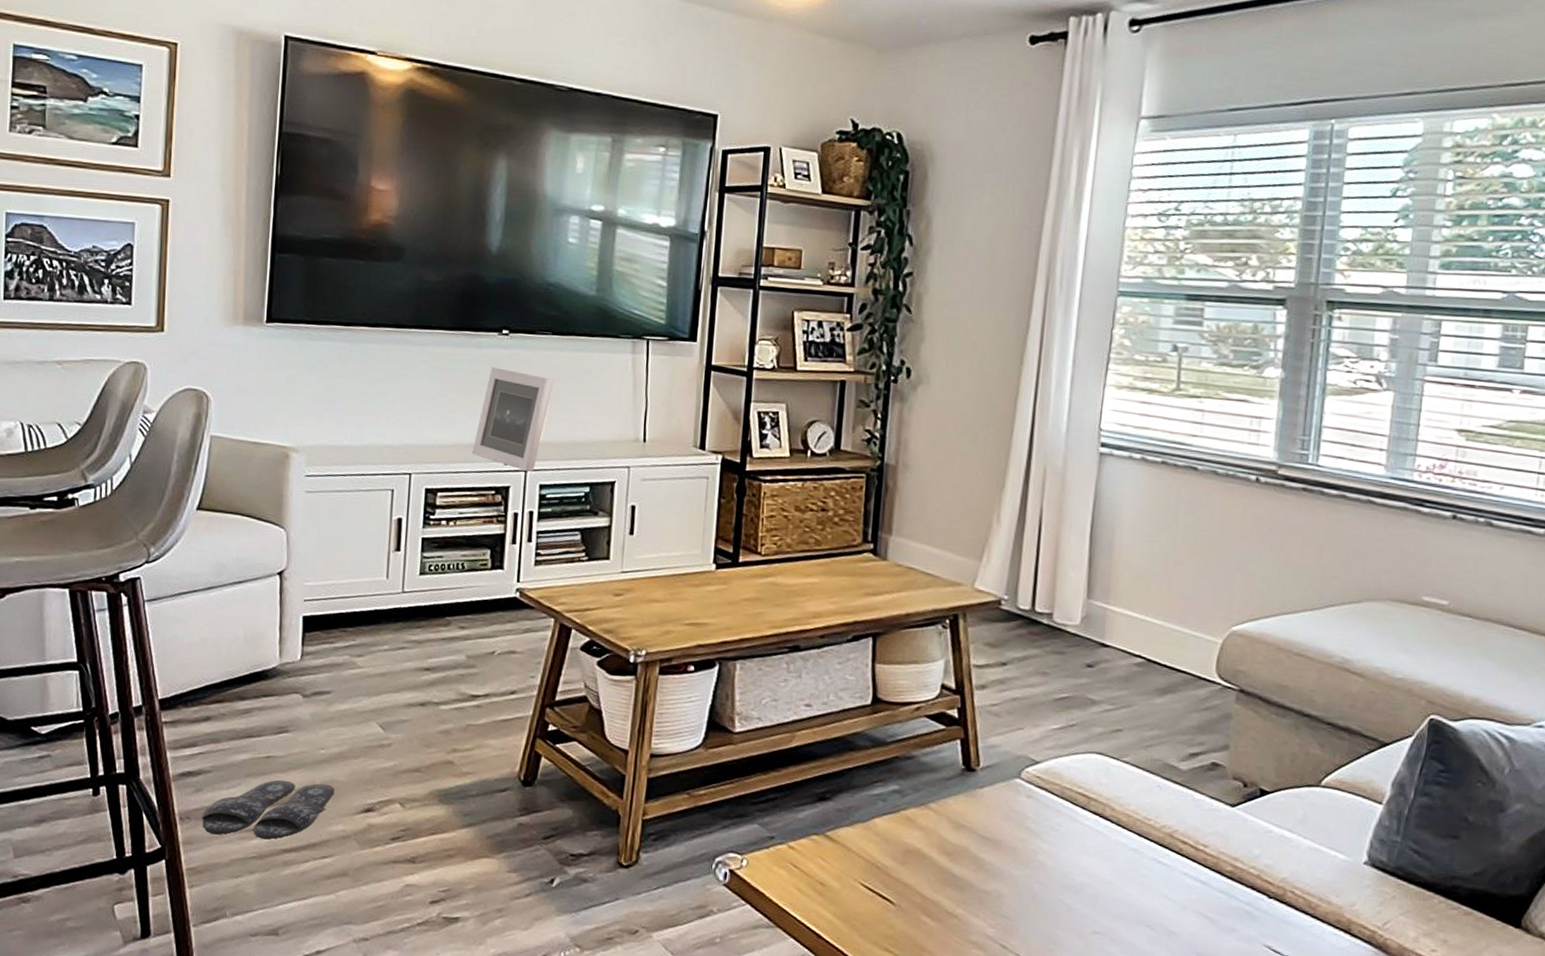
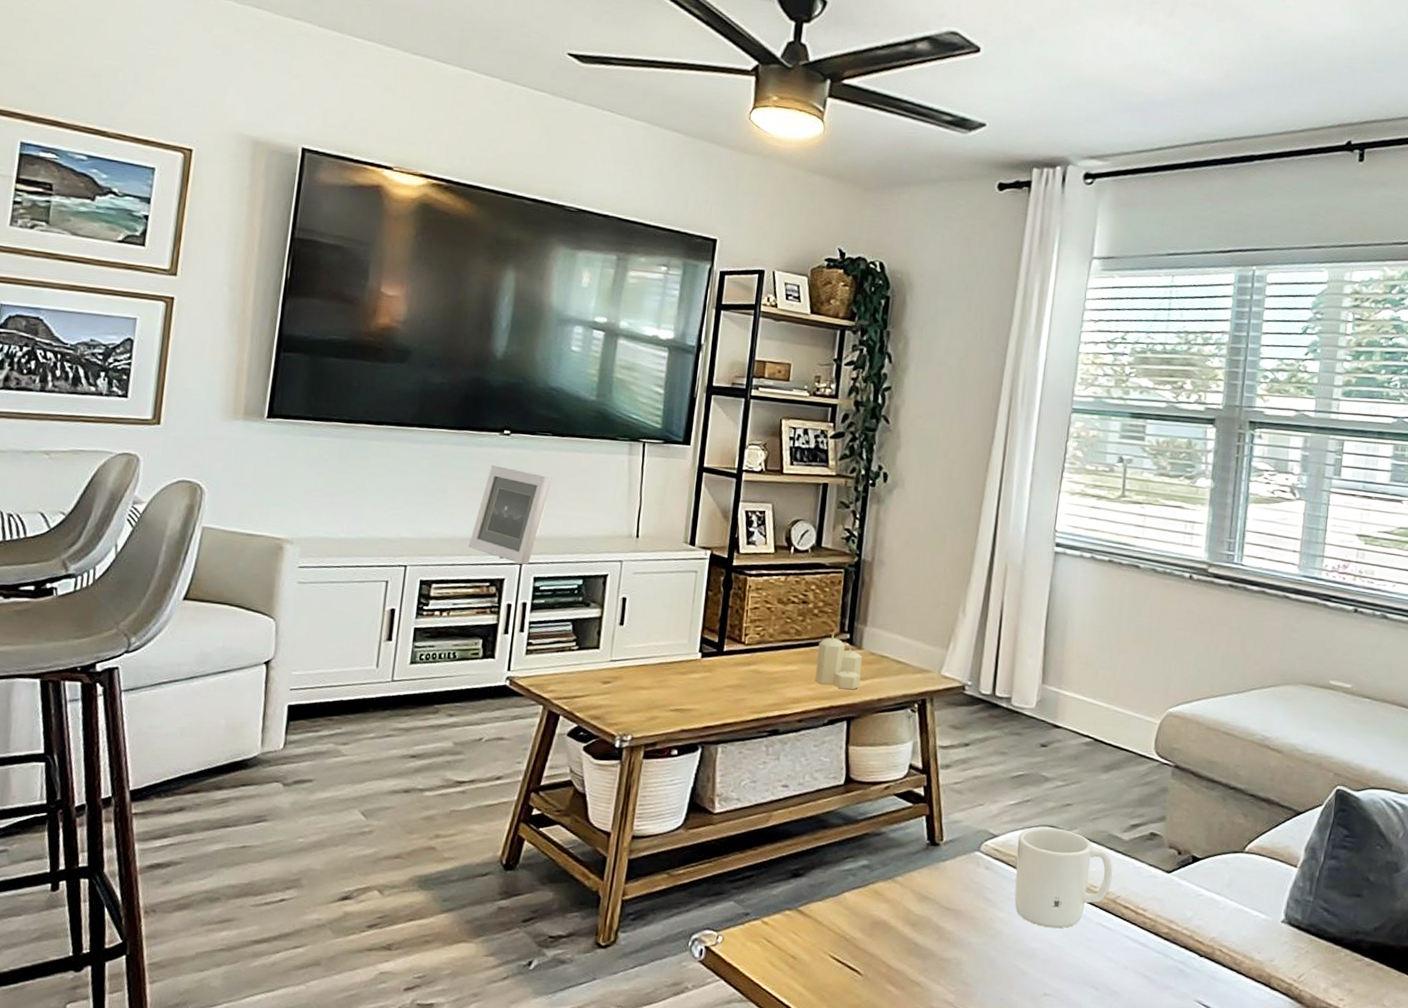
slippers: present [202,779,335,839] -> none [168,869,312,931]
candle: none [837,542,888,604] -> present [815,633,863,690]
mug: none [1059,753,1169,863] -> present [1014,827,1113,928]

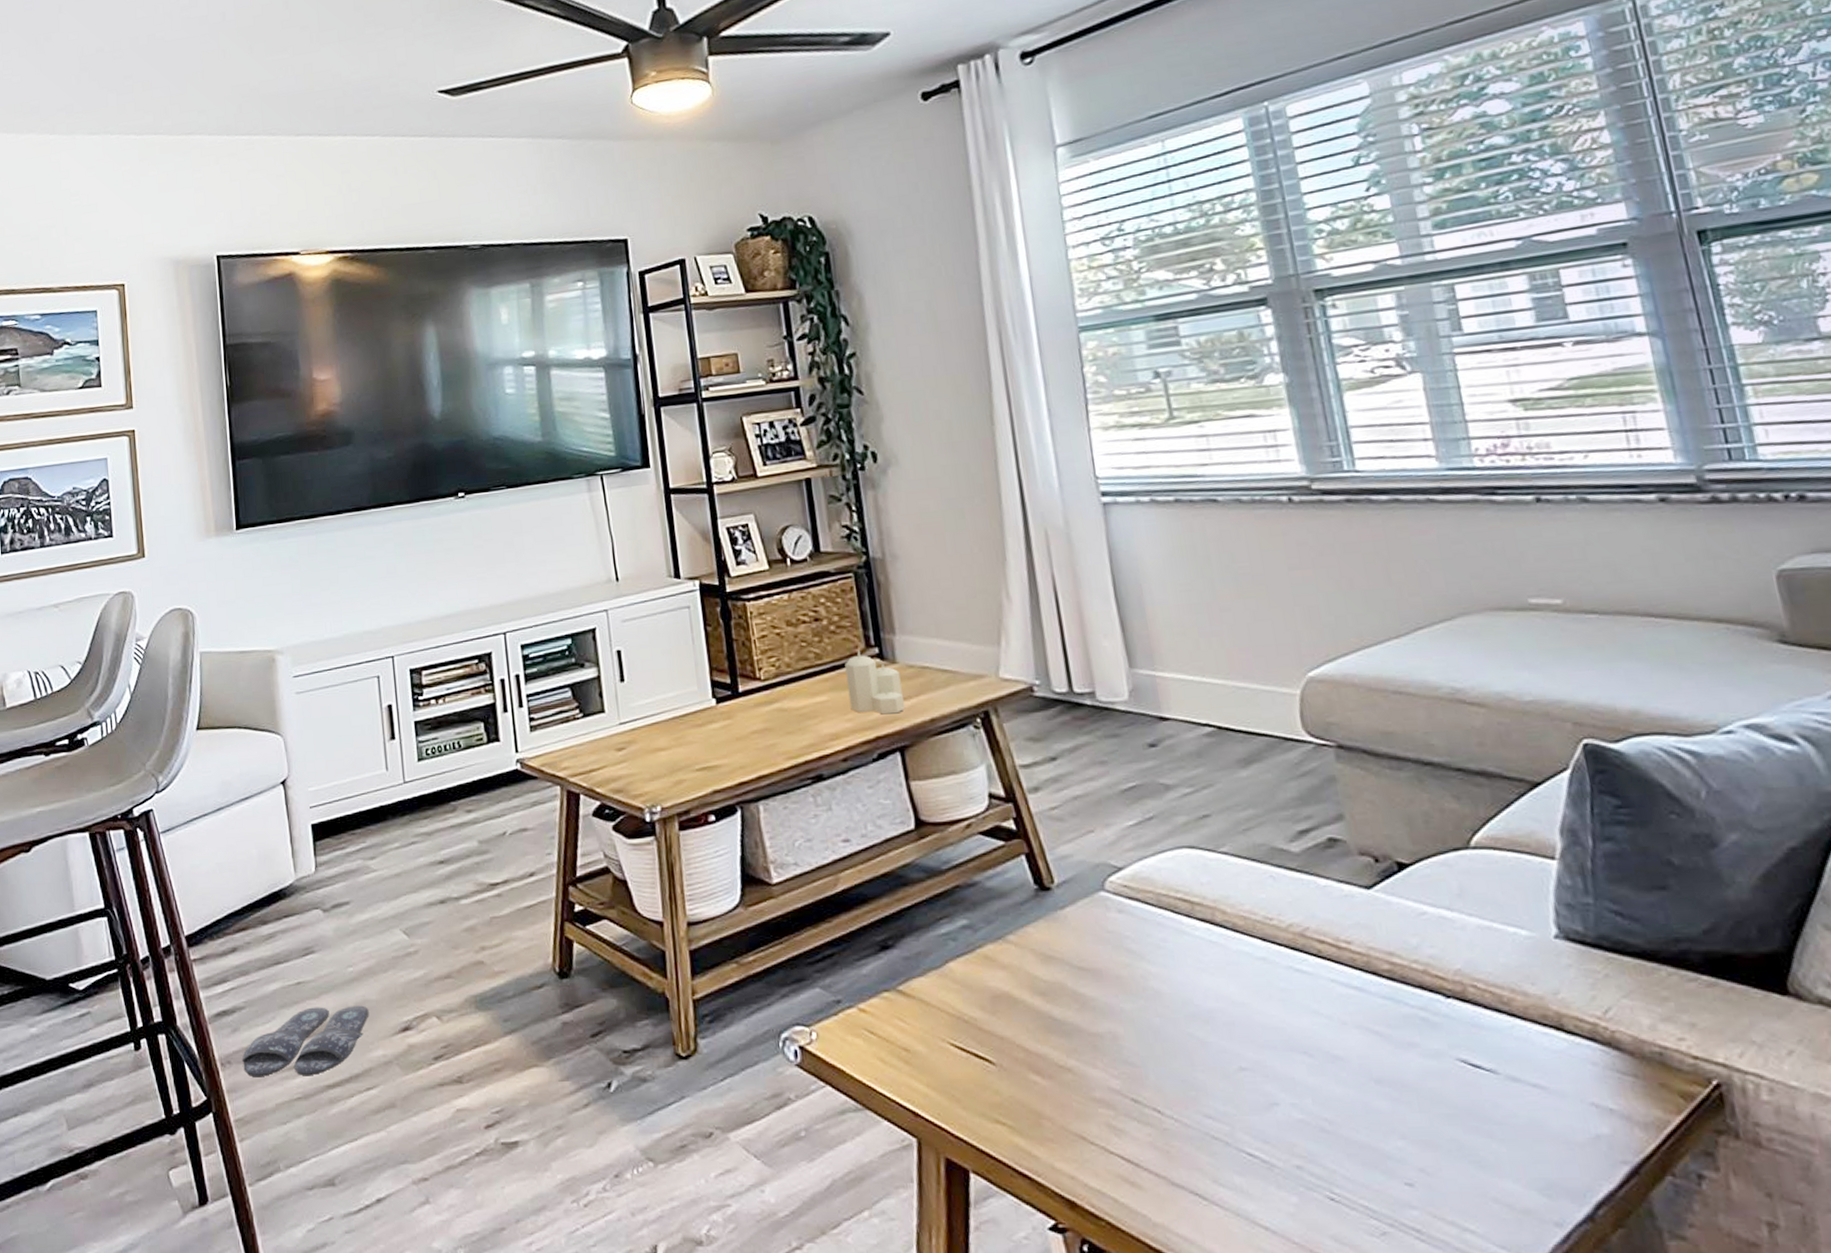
slippers: none [168,869,312,931] -> present [242,1005,369,1078]
picture frame: present [468,465,553,566] -> none [448,532,517,634]
mug: present [1014,827,1113,928] -> none [1149,848,1292,980]

